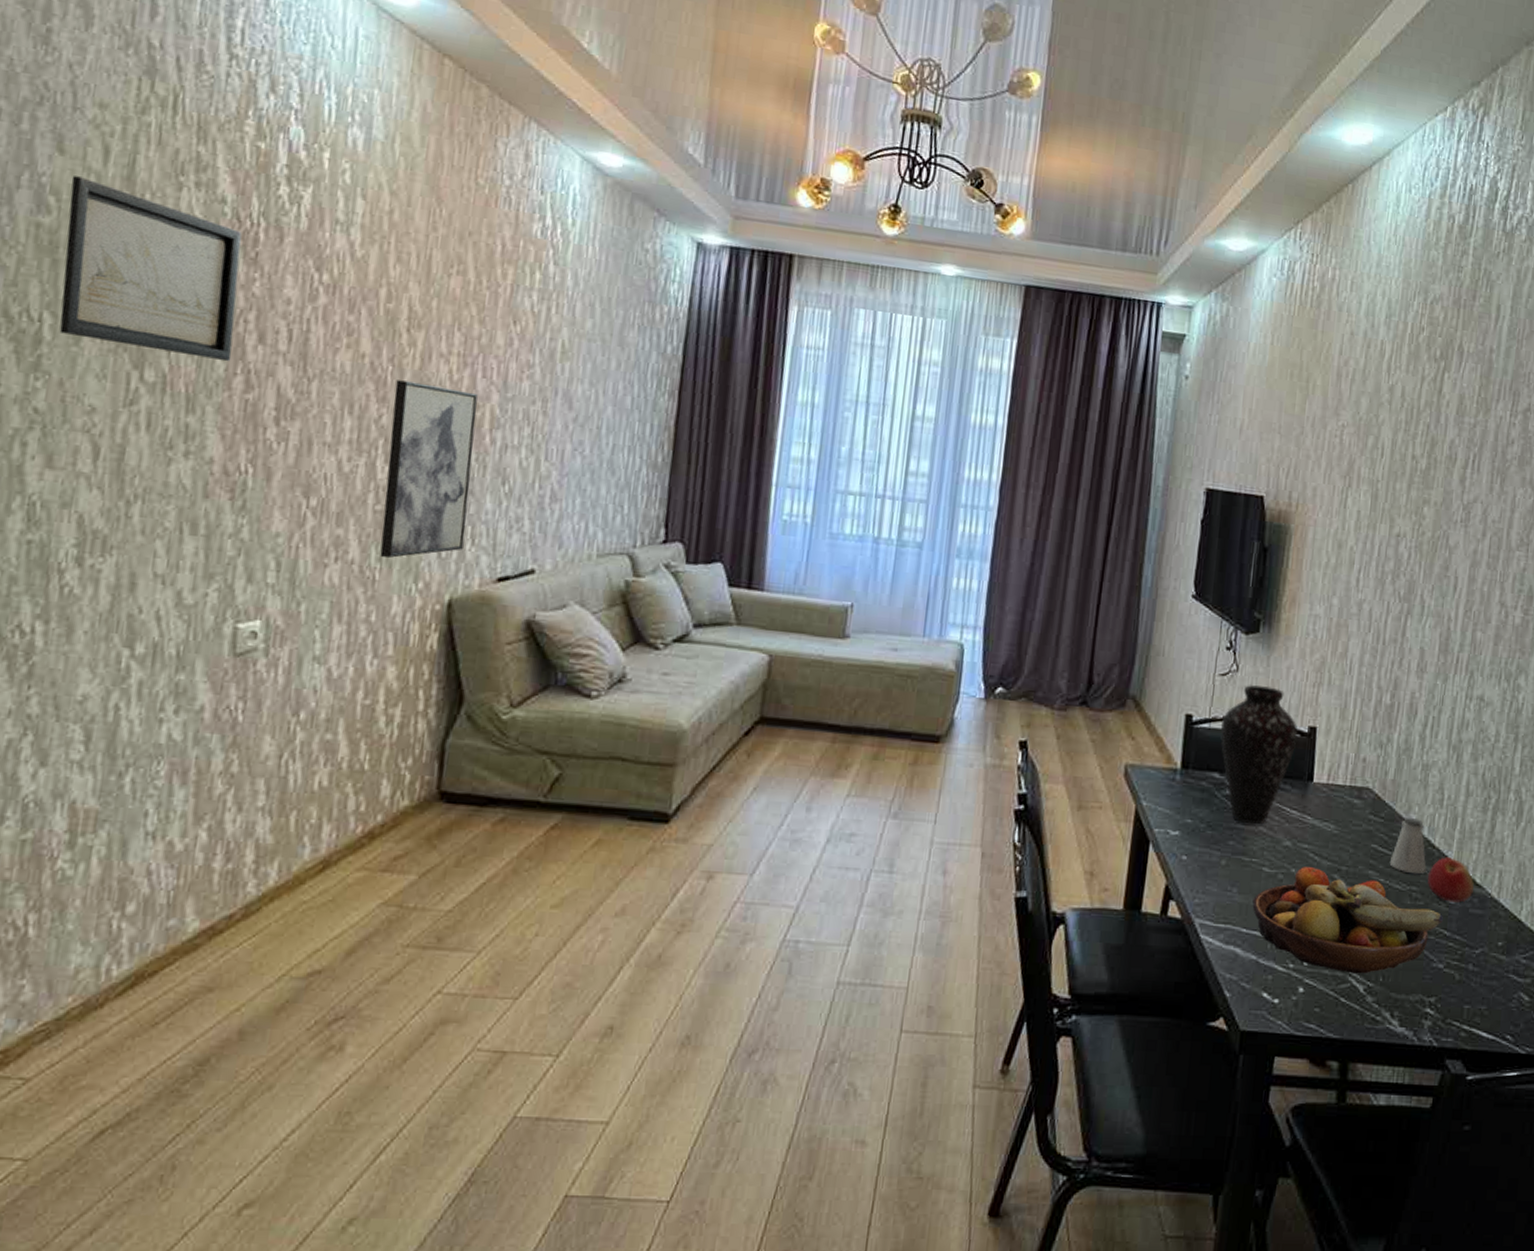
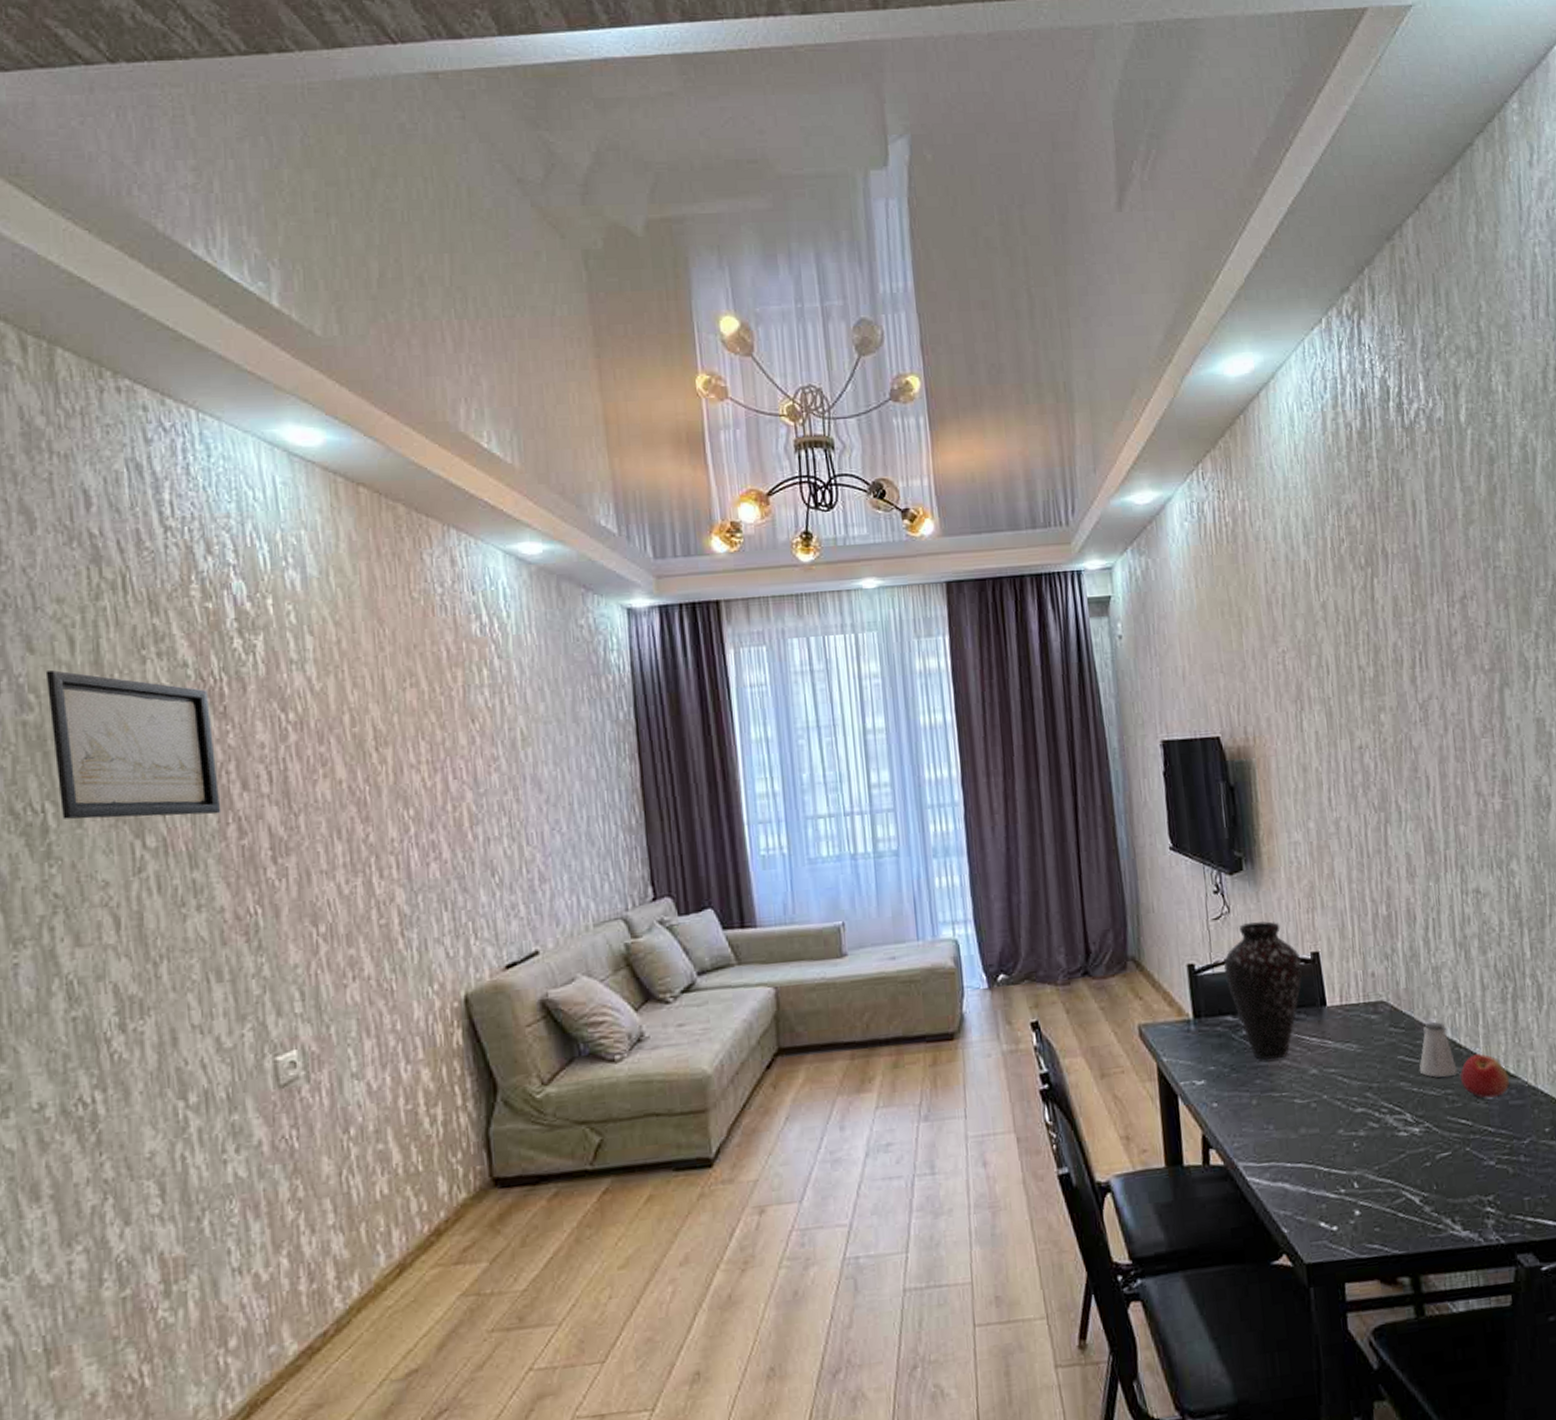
wall art: present [380,380,478,559] -> none [375,795,468,969]
fruit bowl: present [1252,867,1444,974] -> none [1291,1090,1486,1188]

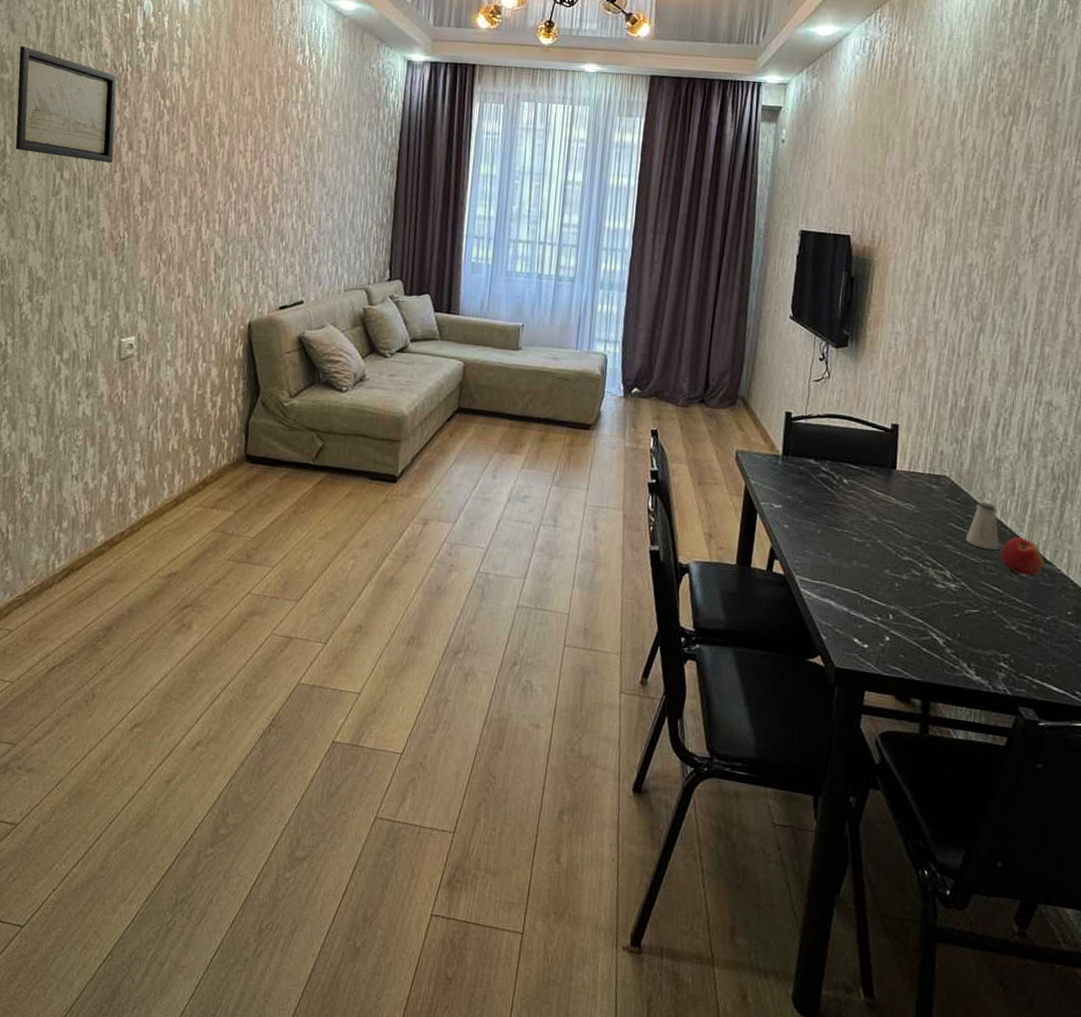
vase: present [1224,921,1303,1060] -> none [815,389,883,503]

